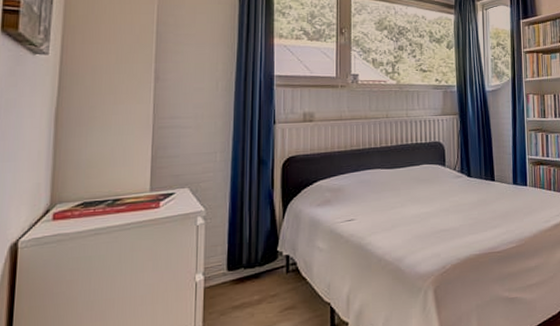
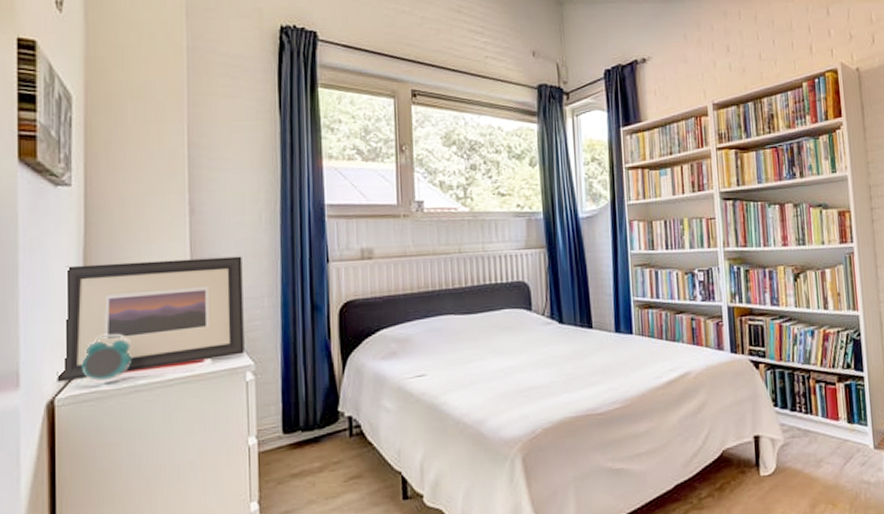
picture frame: none [21,117,199,226] -> present [57,256,244,382]
alarm clock: none [46,184,93,230] -> present [82,334,131,386]

